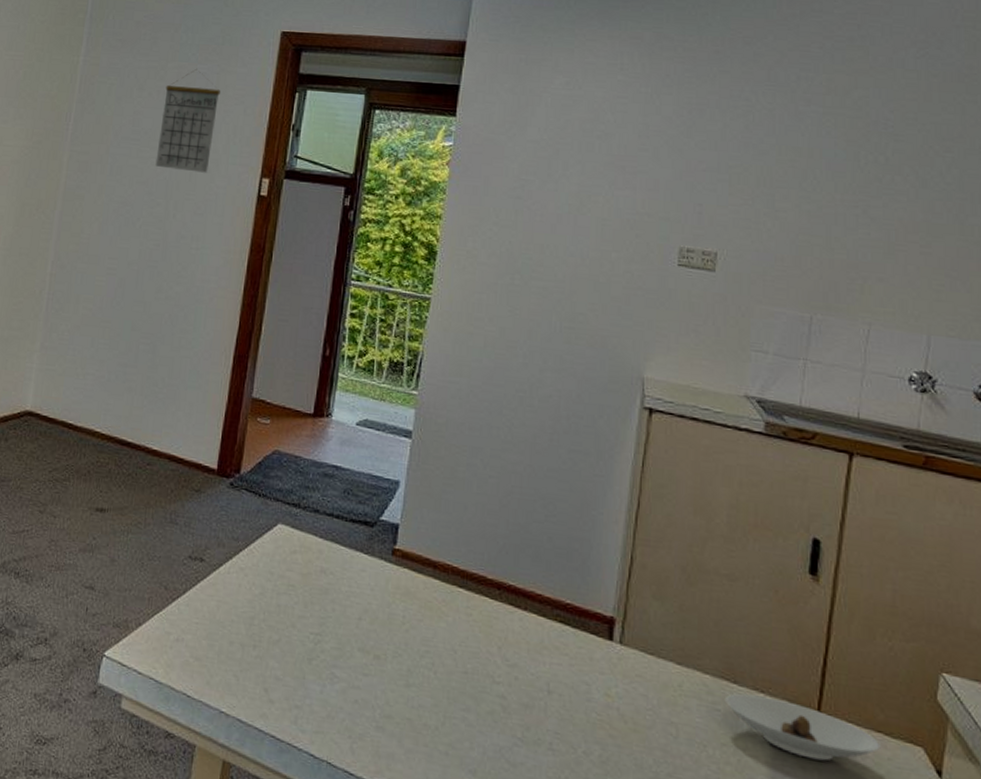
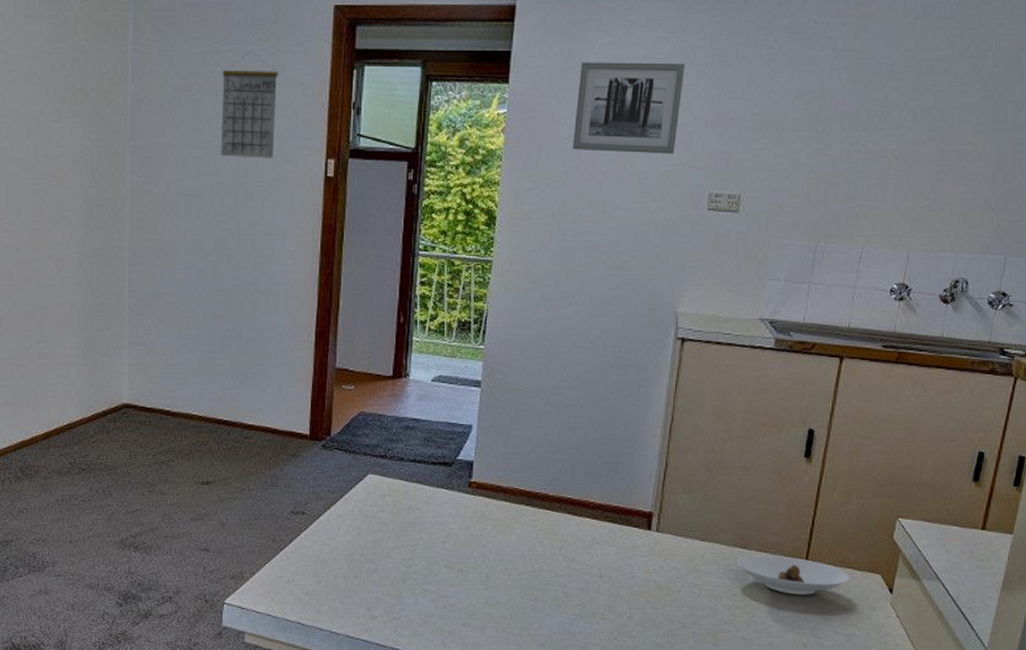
wall art: none [523,100,650,202] -> present [572,62,686,154]

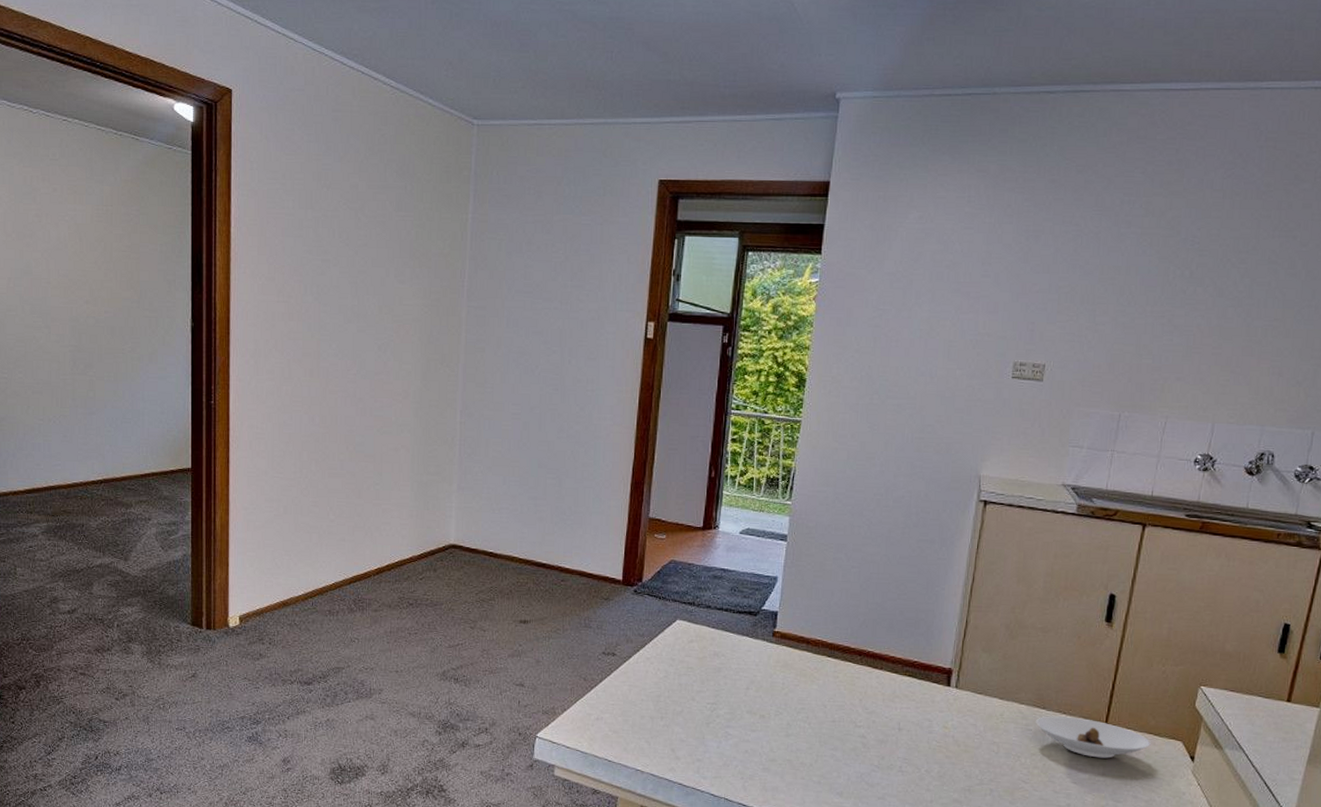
calendar: present [220,50,278,159] -> none [549,220,604,320]
wall art: present [572,62,686,154] -> none [881,235,993,324]

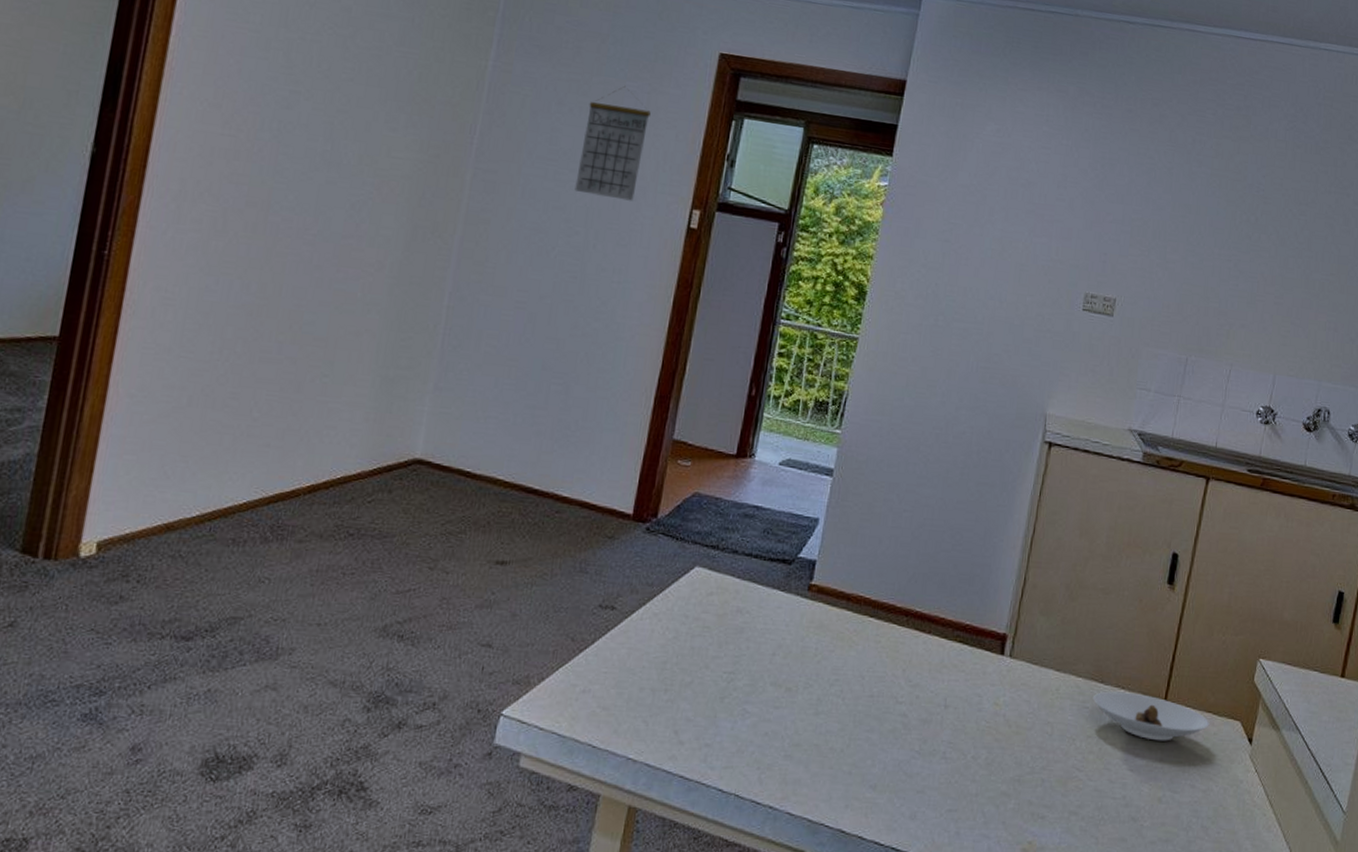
calendar: none [549,220,604,320] -> present [574,85,651,201]

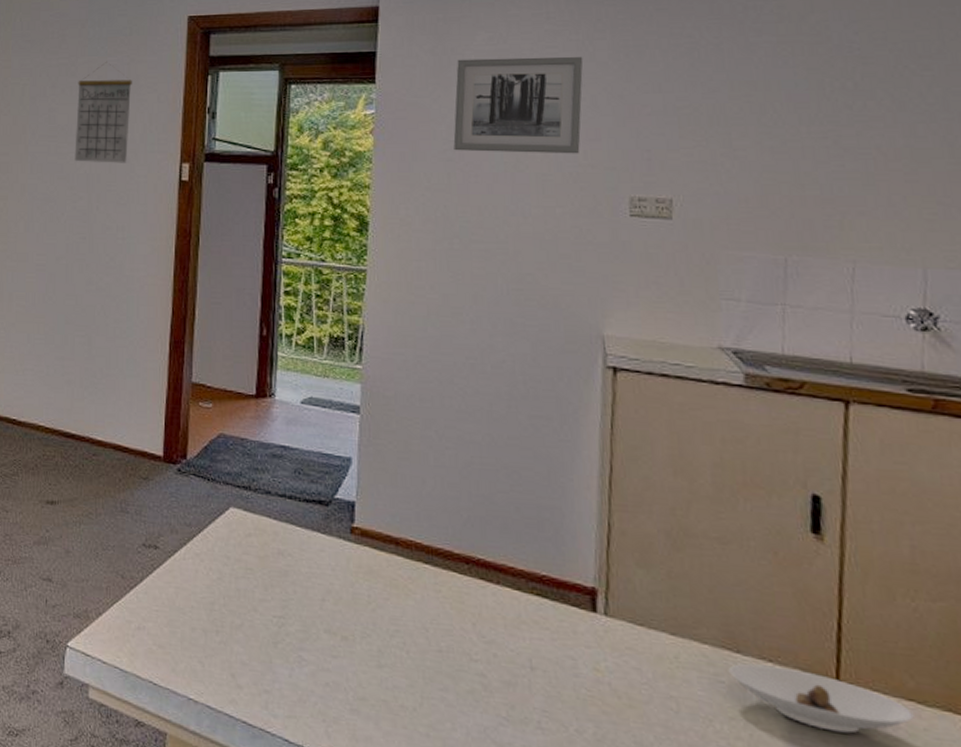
wall art: none [951,145,1069,250] -> present [453,56,584,154]

